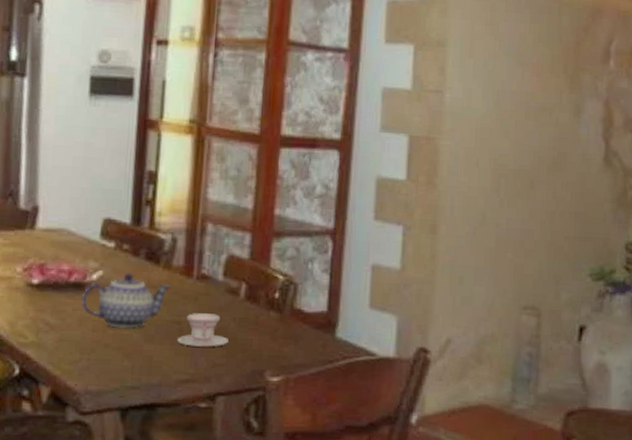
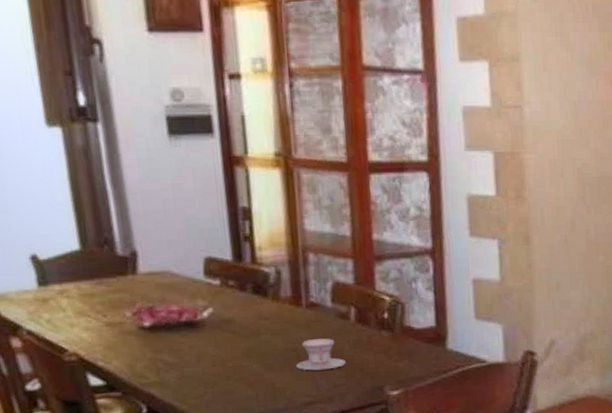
teapot: present [81,273,171,329] -> none [196,308,282,361]

